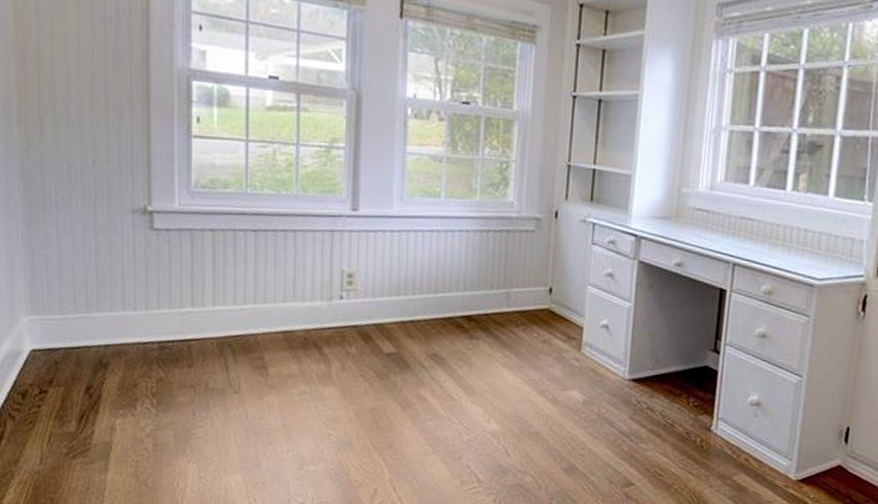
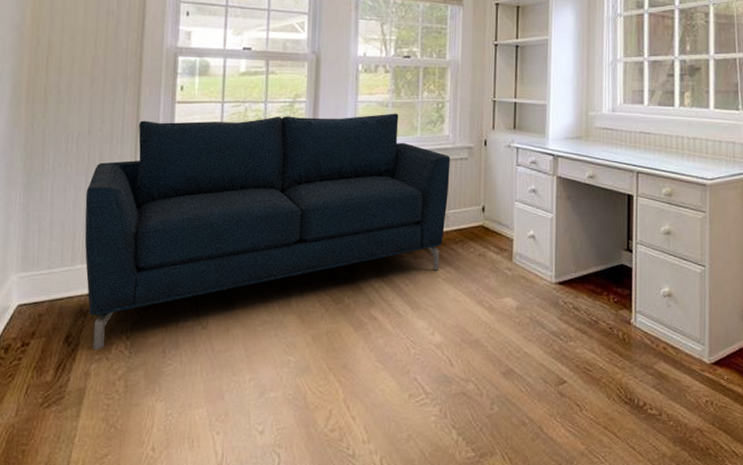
sofa: none [95,154,514,405] -> present [84,113,451,351]

